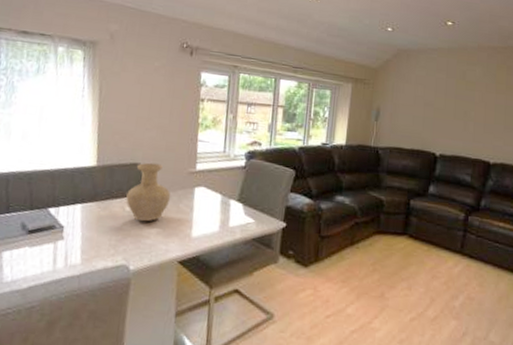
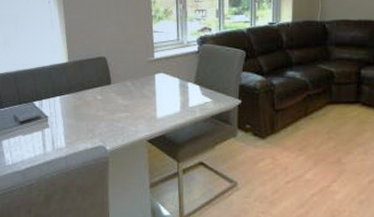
vase: present [126,162,171,222] -> none [96,55,135,108]

